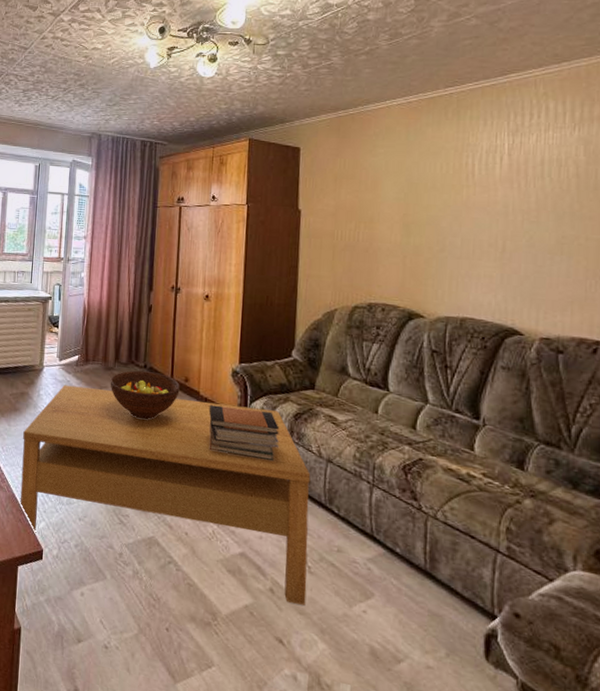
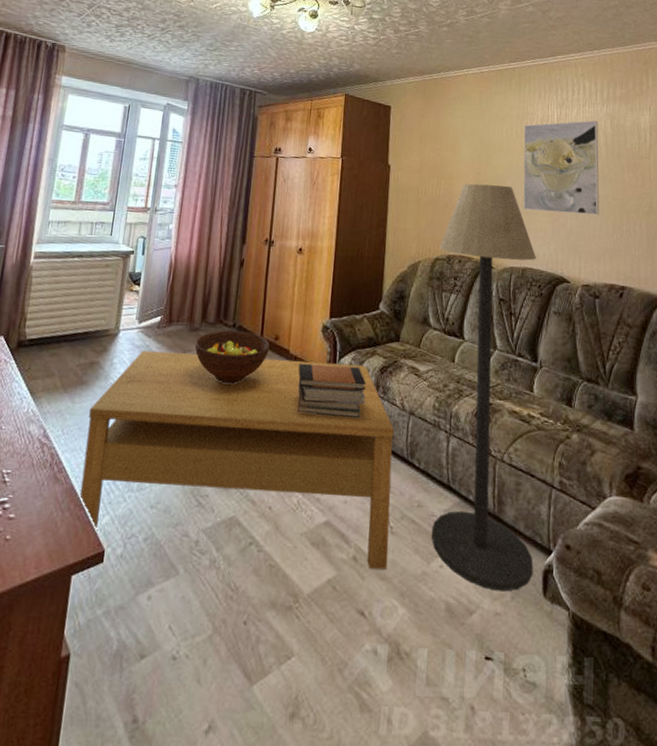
floor lamp: none [353,226,480,649] -> present [431,183,537,592]
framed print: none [462,147,567,259] -> present [523,120,600,215]

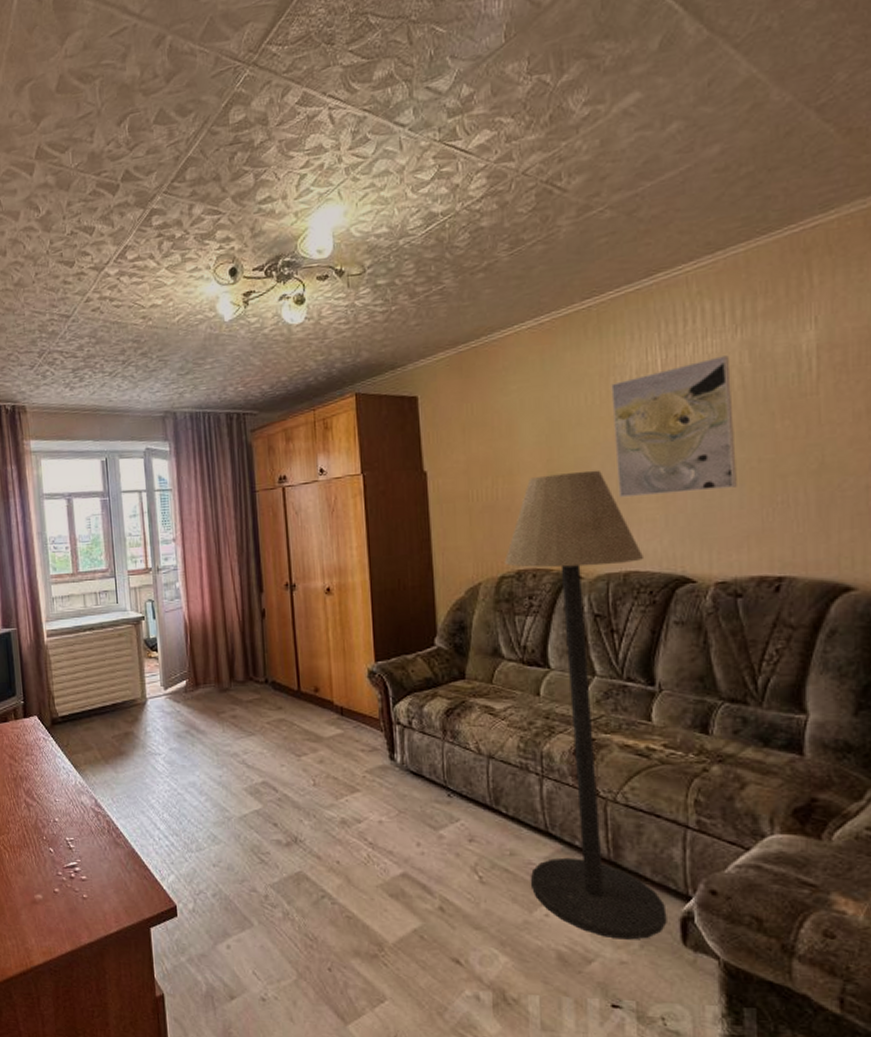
coffee table: present [79,350,395,570] -> none [134,710,481,919]
fruit bowl: present [195,330,270,384] -> none [227,687,310,741]
book stack: present [296,363,366,419] -> none [346,711,433,767]

